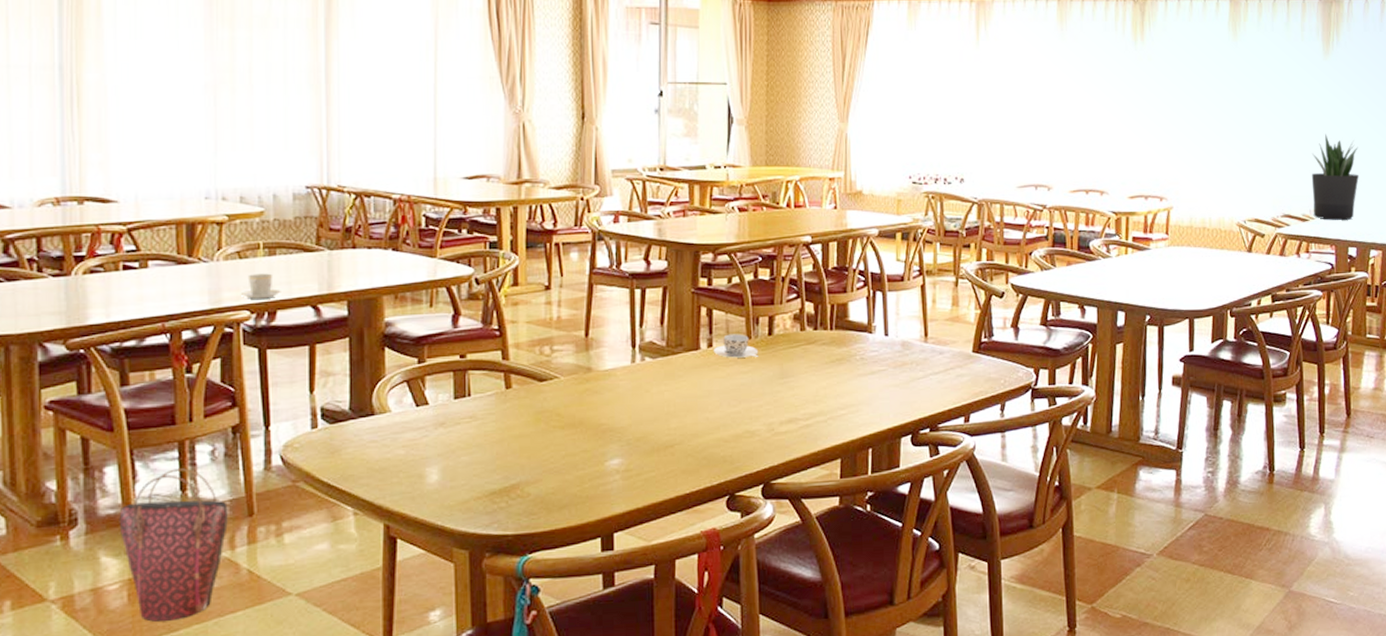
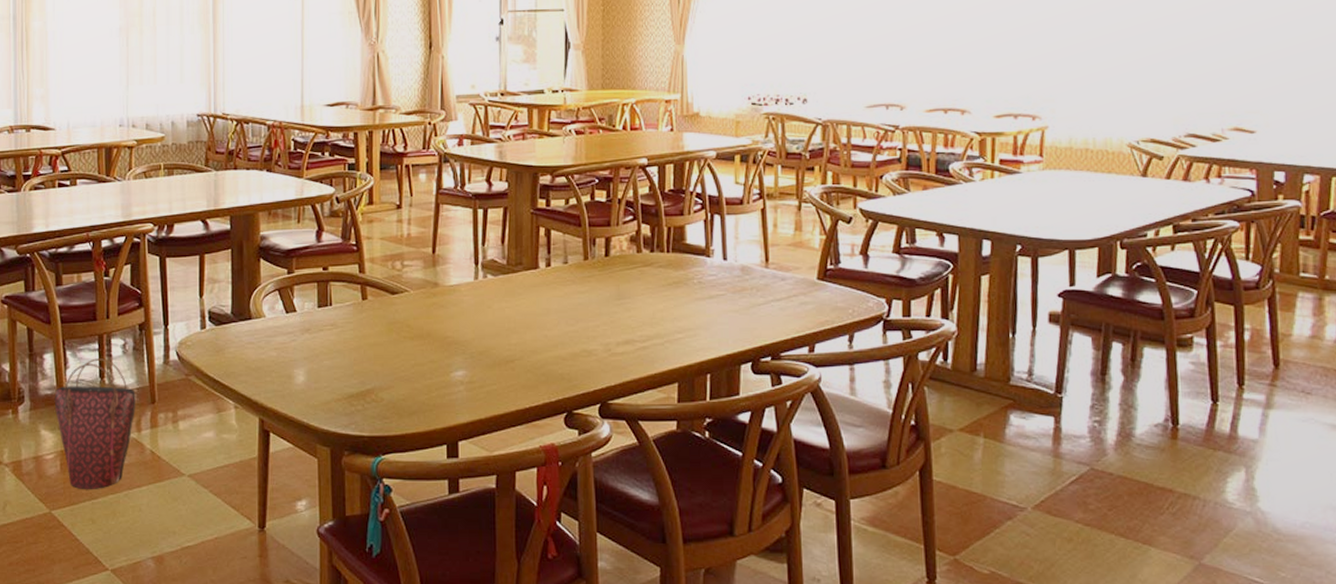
teacup: present [241,273,281,299] -> none [147,191,178,213]
teacup: present [713,334,759,358] -> none [551,254,596,278]
planter: present [1311,133,1359,220] -> none [1223,41,1287,140]

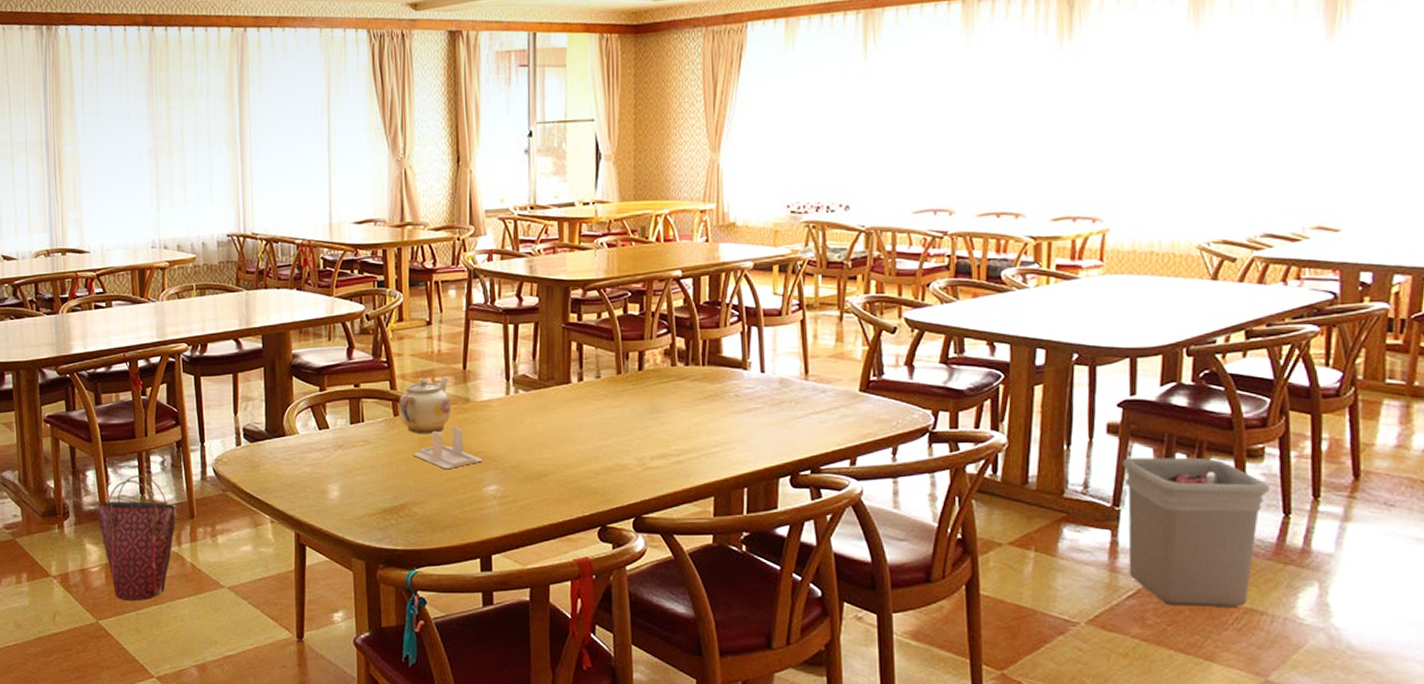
teapot: none [366,260,420,317] -> present [398,377,452,433]
napkin holder: none [381,310,451,355] -> present [413,426,483,470]
recycling bin: none [1063,346,1200,492] -> present [1121,457,1271,607]

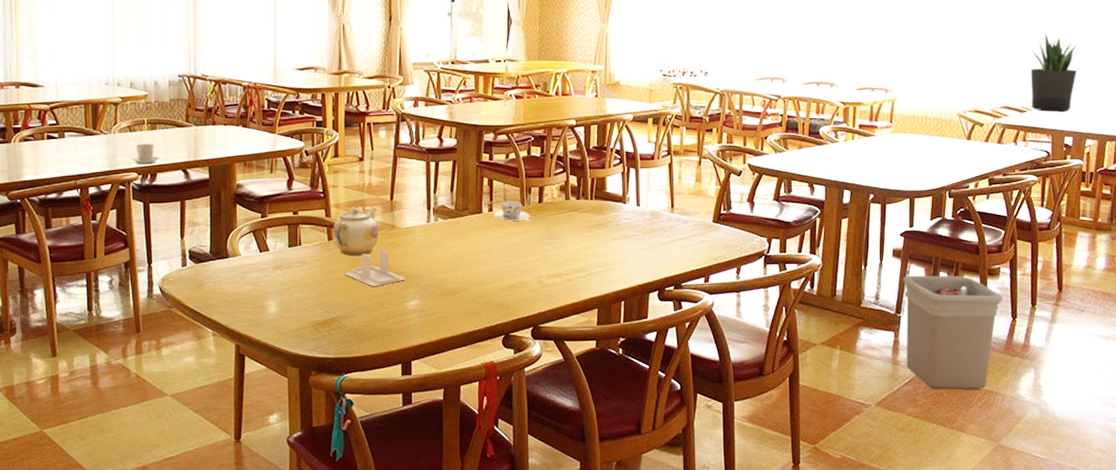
handbag: present [97,475,175,600] -> none [45,293,121,410]
teacup: none [180,311,210,333] -> present [131,143,160,164]
teacup: none [583,368,629,392] -> present [493,201,530,221]
planter: none [1305,133,1377,239] -> present [1030,32,1077,112]

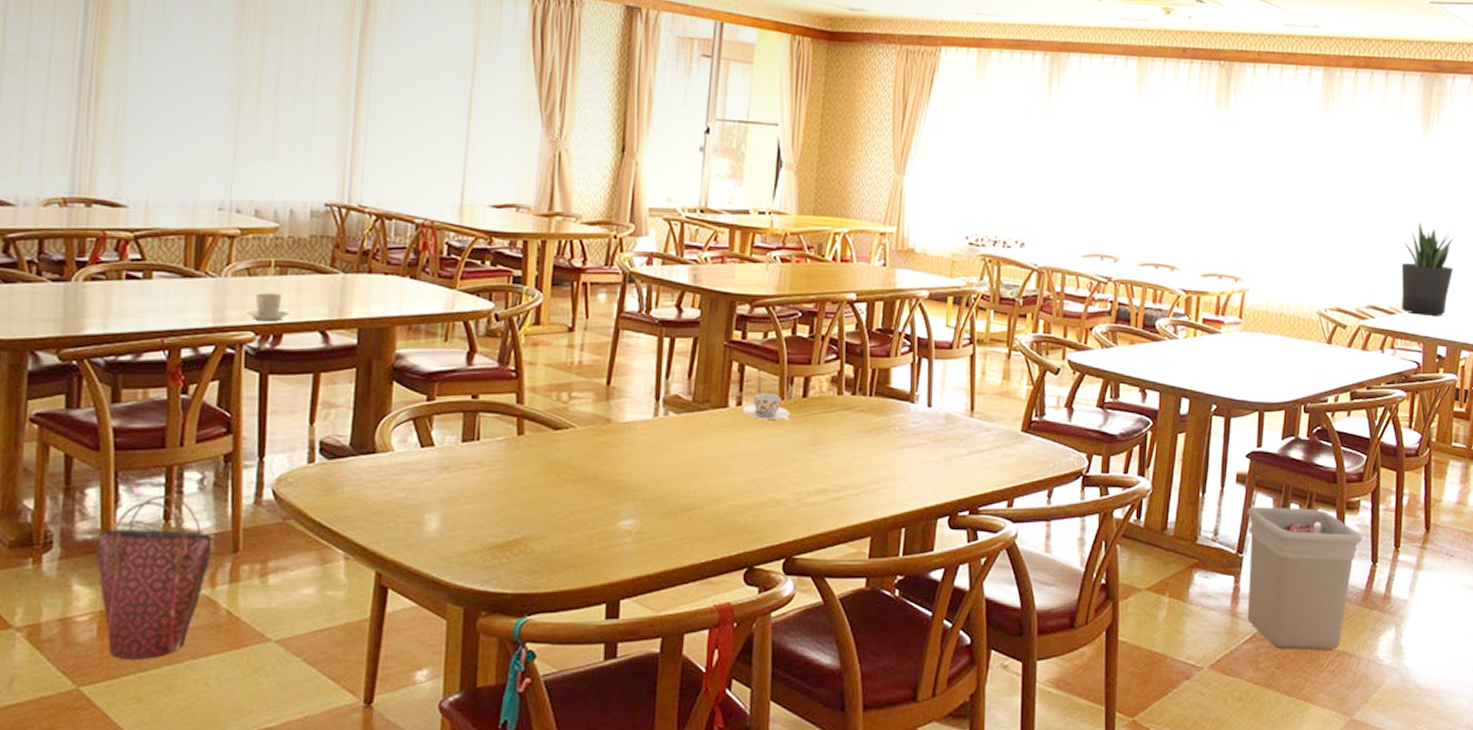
handbag: none [45,293,121,410] -> present [95,495,212,659]
teapot: present [332,206,380,255] -> none [523,392,589,456]
napkin holder: present [344,249,406,287] -> none [537,450,620,500]

